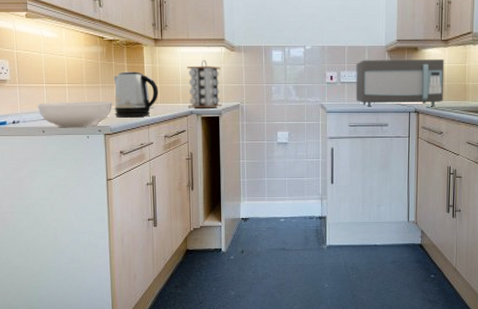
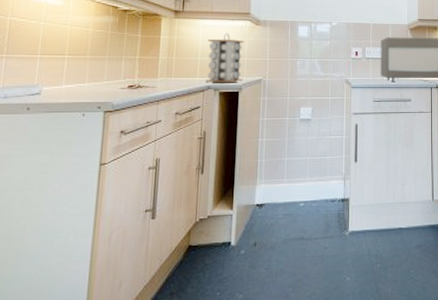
bowl: present [37,102,112,128] -> none [25,75,119,105]
kettle: present [113,71,158,118] -> none [120,43,174,93]

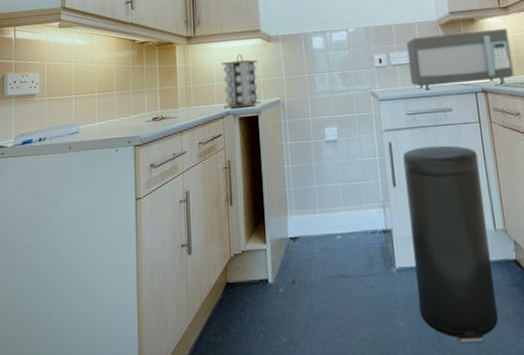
pedal bin: none [364,129,427,294] -> present [402,145,499,344]

